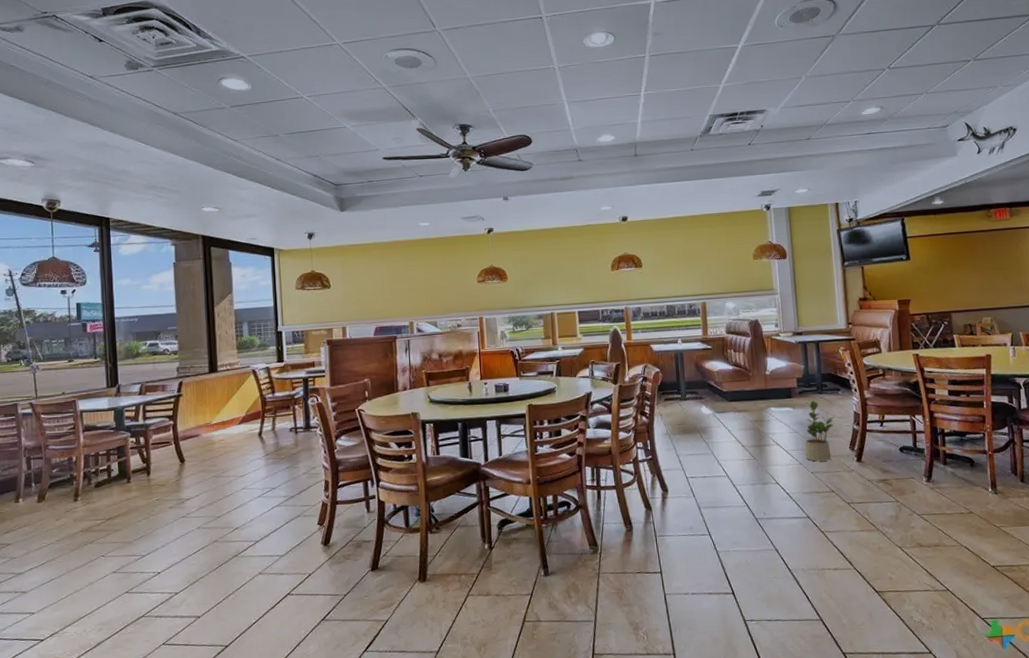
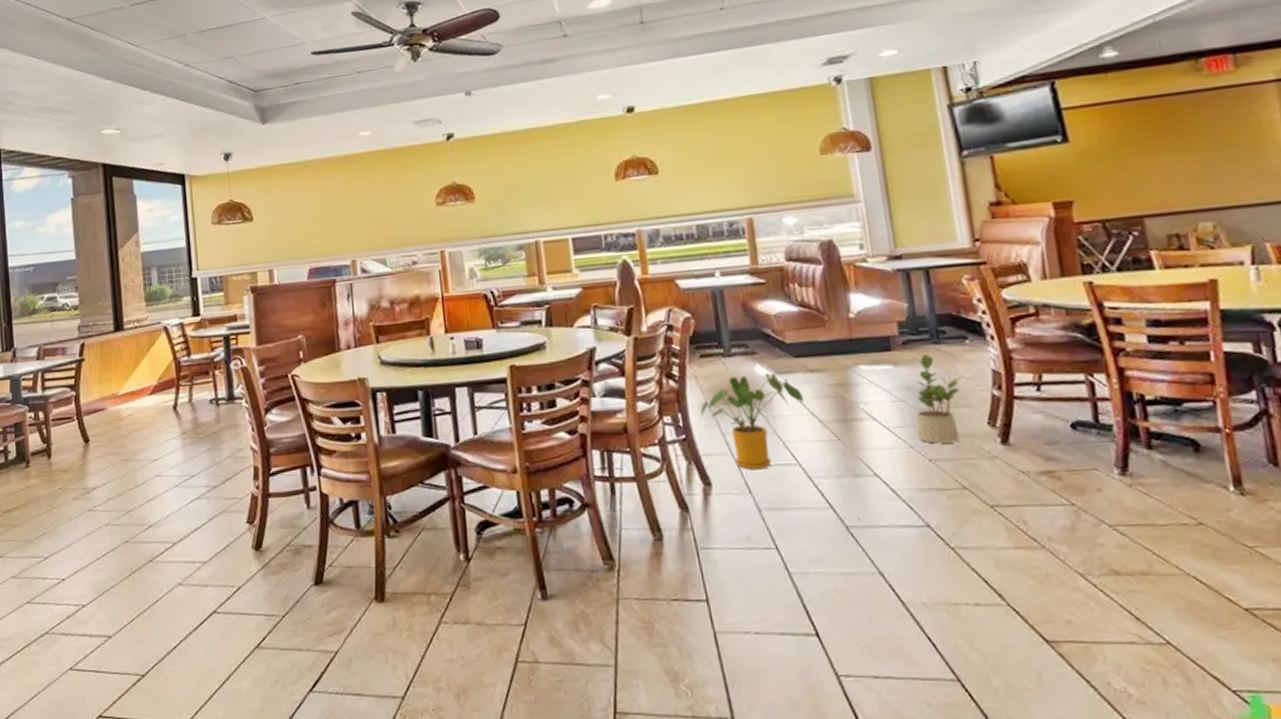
house plant: none [663,412,733,481] -> present [701,373,804,470]

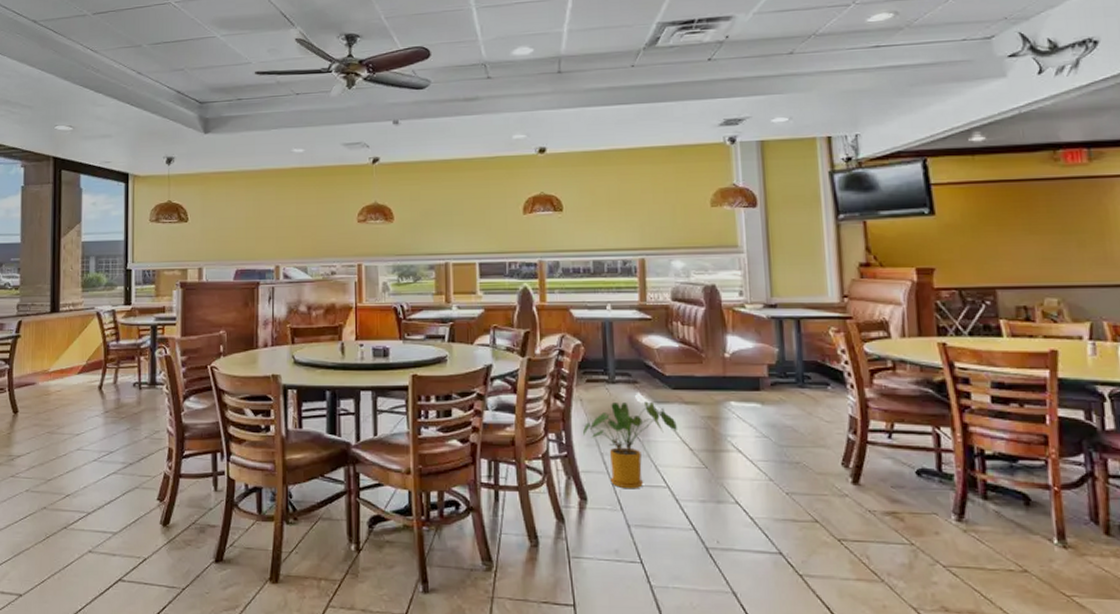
potted plant: present [915,354,961,444] -> none [777,396,821,479]

